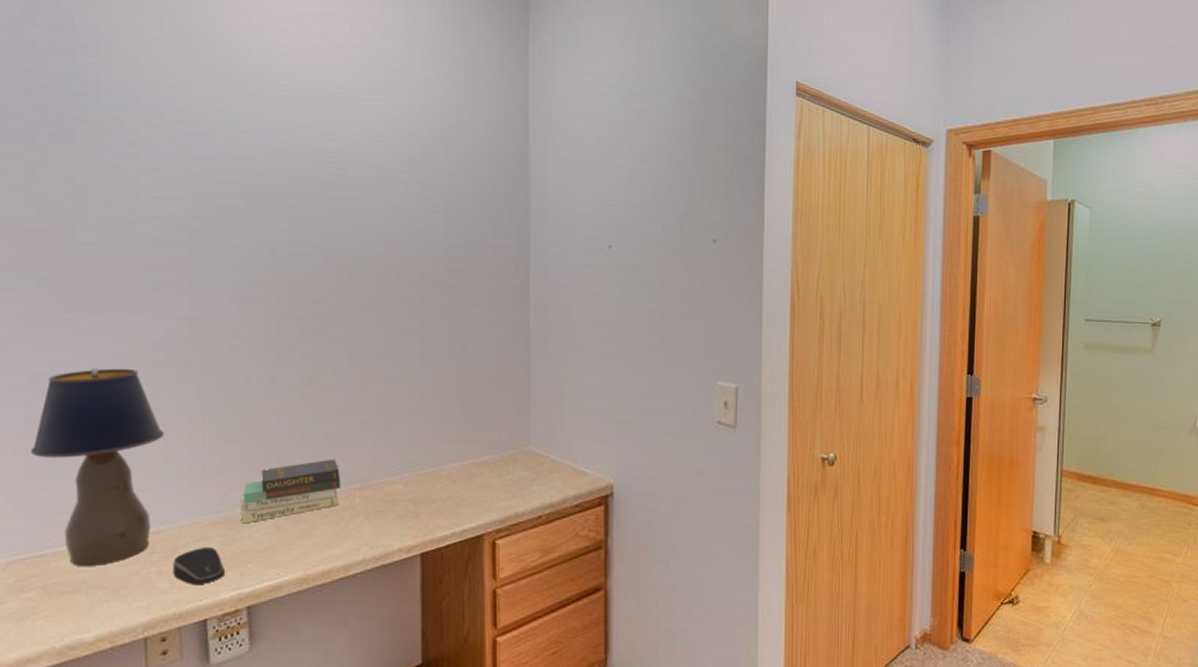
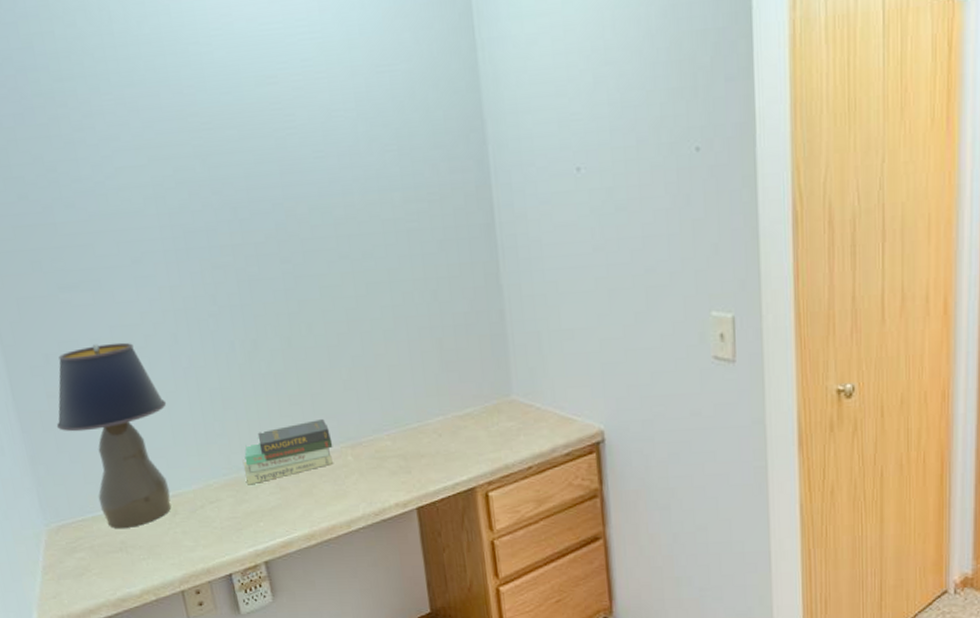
computer mouse: present [173,546,224,586] -> none [194,507,240,543]

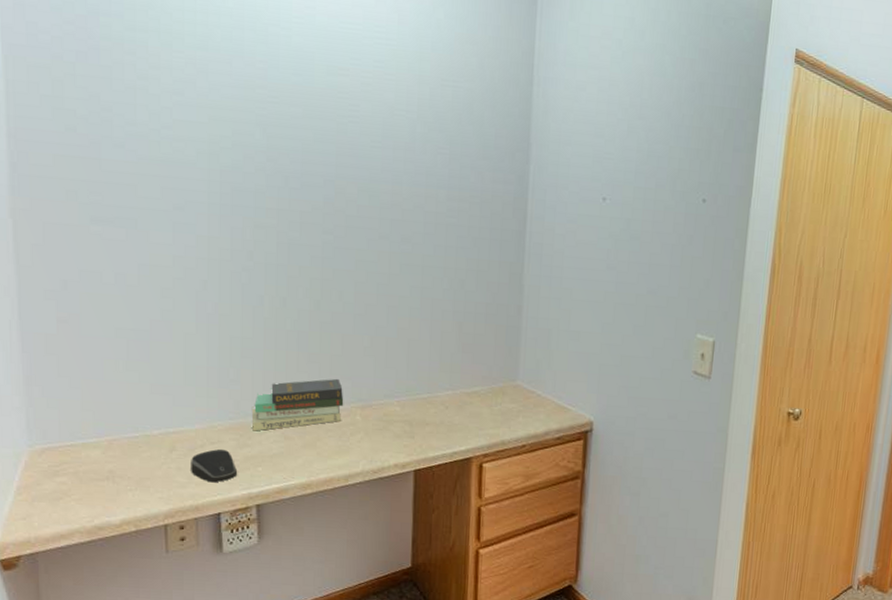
table lamp: present [56,342,172,528] -> none [61,278,184,458]
computer mouse: none [194,507,240,543] -> present [191,448,237,483]

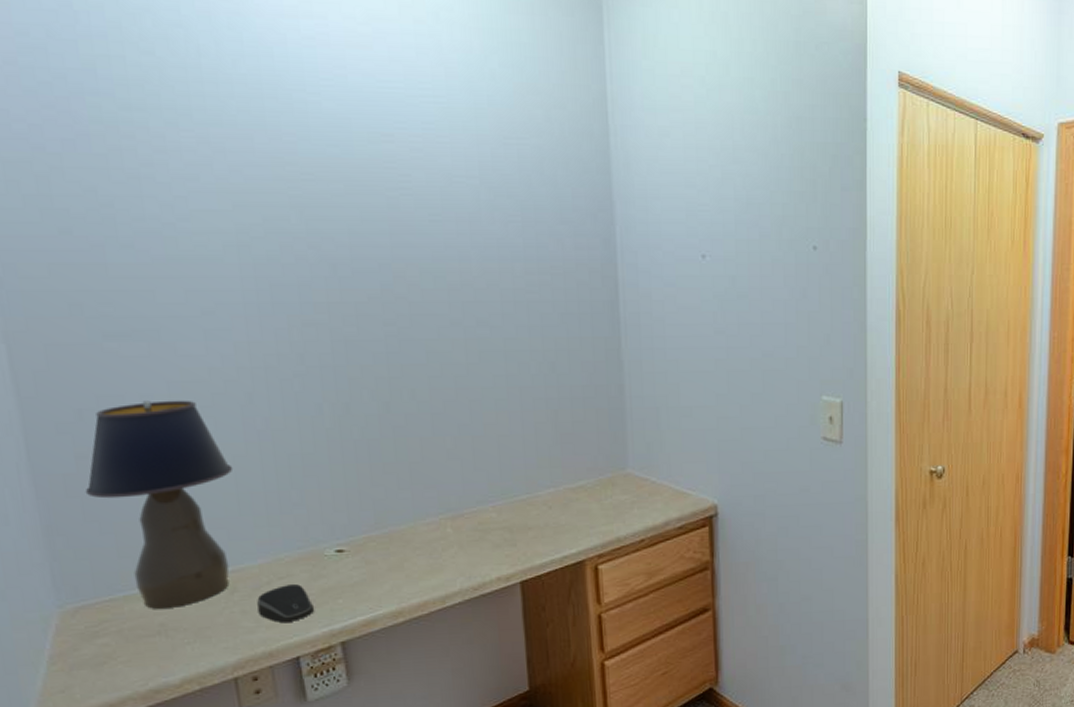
table lamp: none [61,278,184,458] -> present [84,400,234,609]
books: present [251,378,344,431] -> none [322,488,431,559]

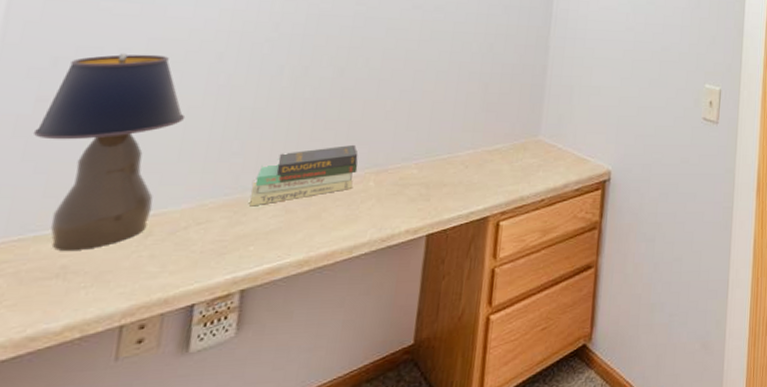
computer mouse: present [257,583,314,623] -> none [166,229,224,269]
books: none [322,488,431,559] -> present [249,144,359,207]

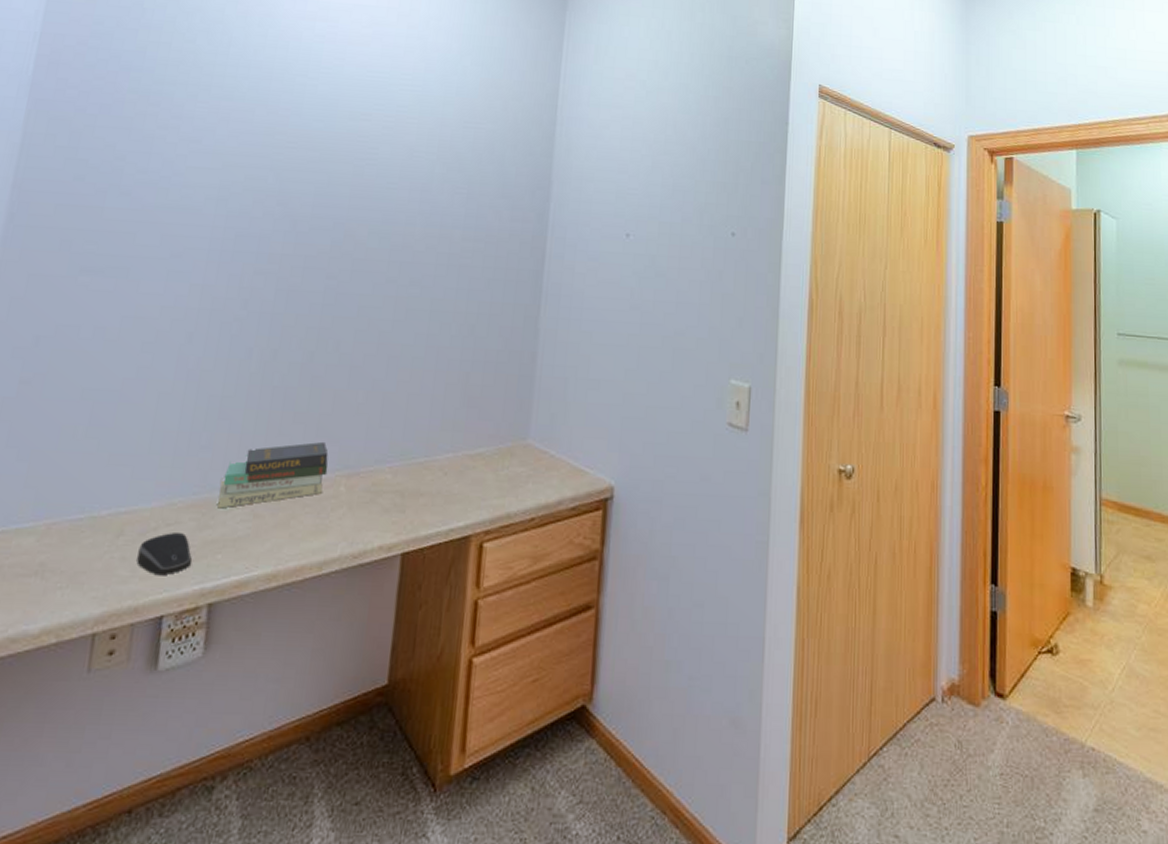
table lamp: present [33,53,186,251] -> none [16,332,156,547]
computer mouse: none [166,229,224,269] -> present [137,531,192,576]

